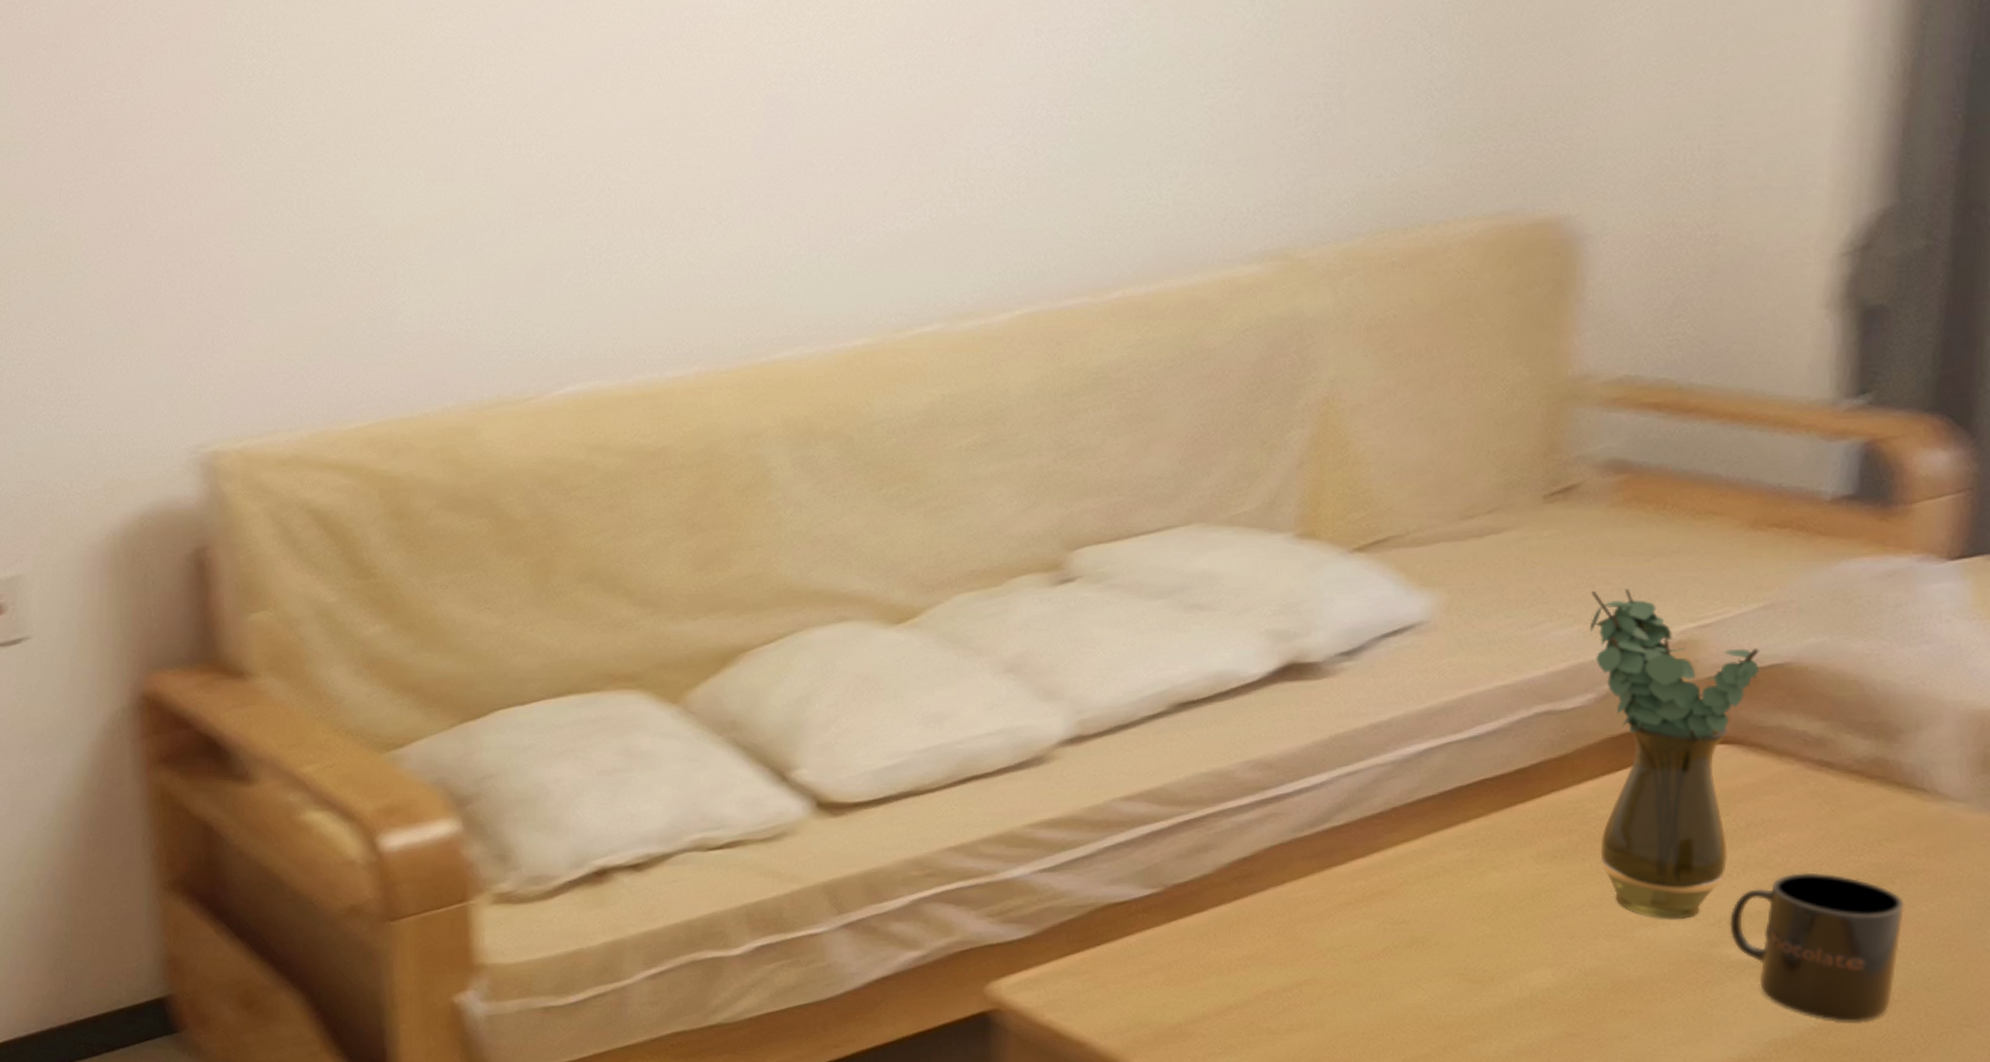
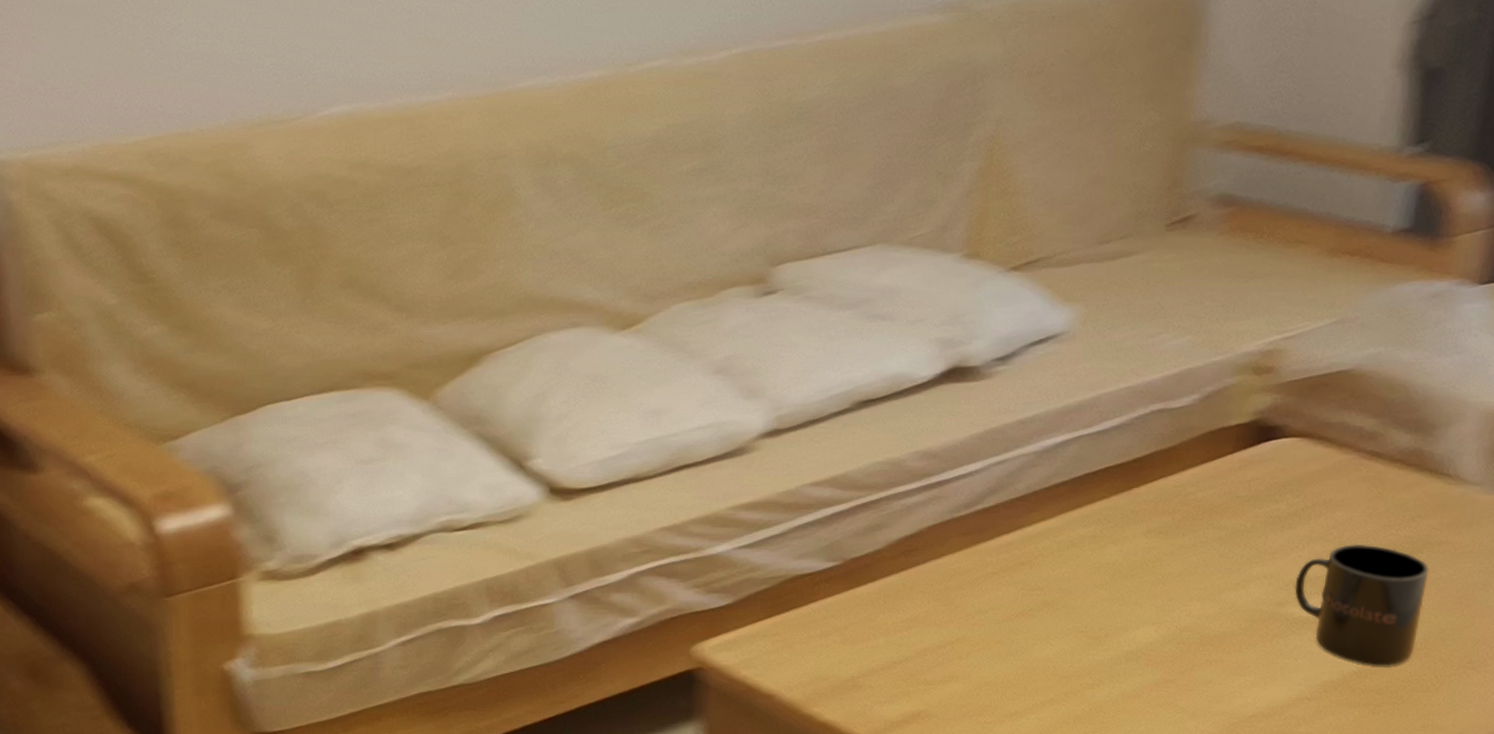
vase: present [1589,589,1760,919] -> none [1196,306,1330,584]

